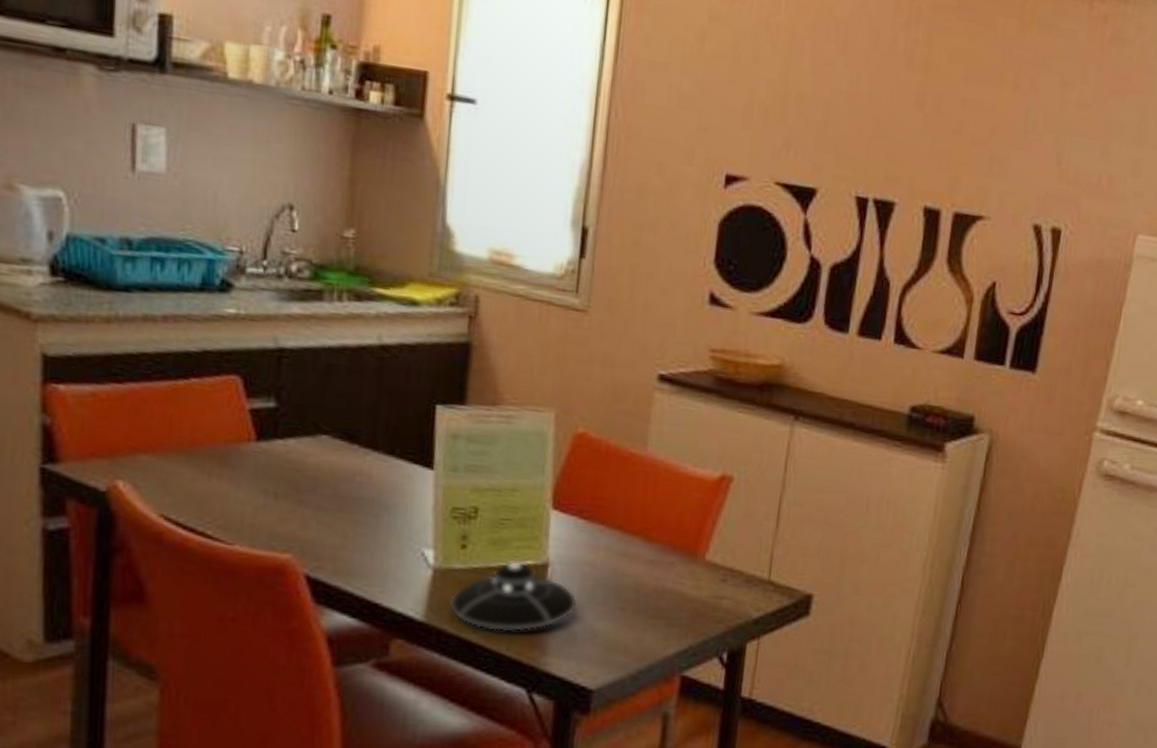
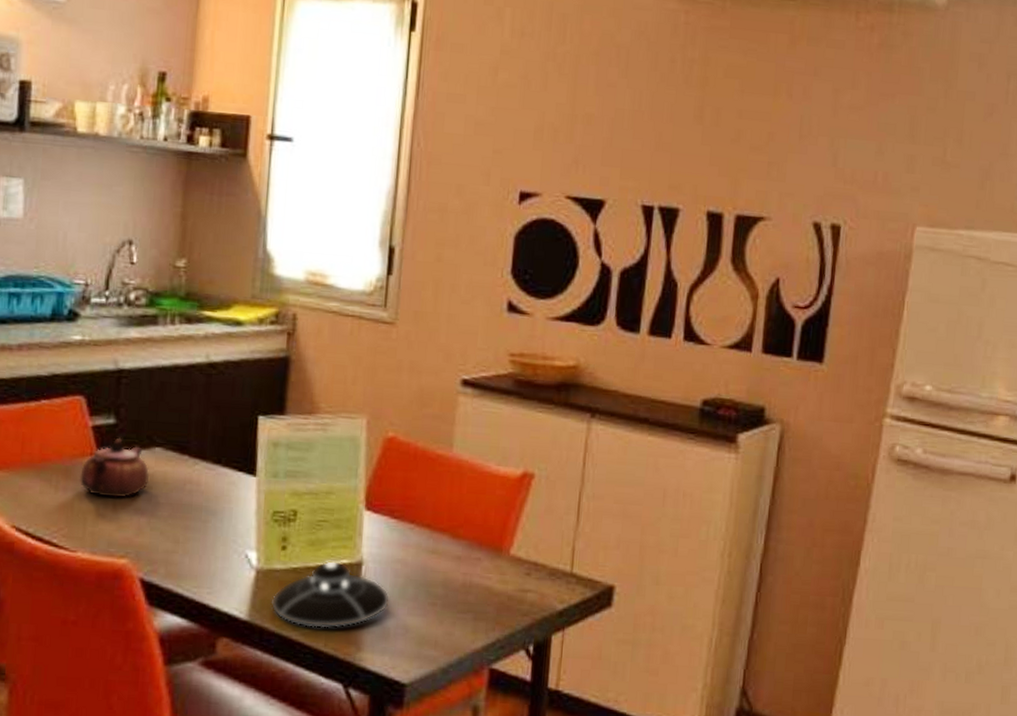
teapot: none [236,423,316,489] -> present [80,437,150,498]

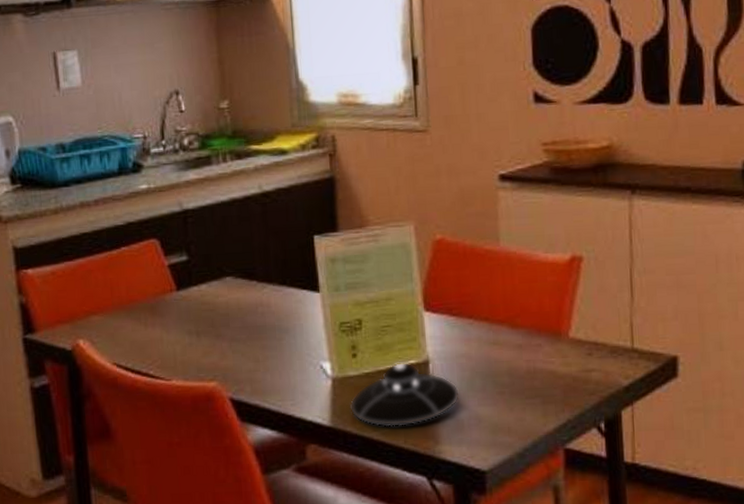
teapot: present [80,437,150,498] -> none [164,272,225,328]

